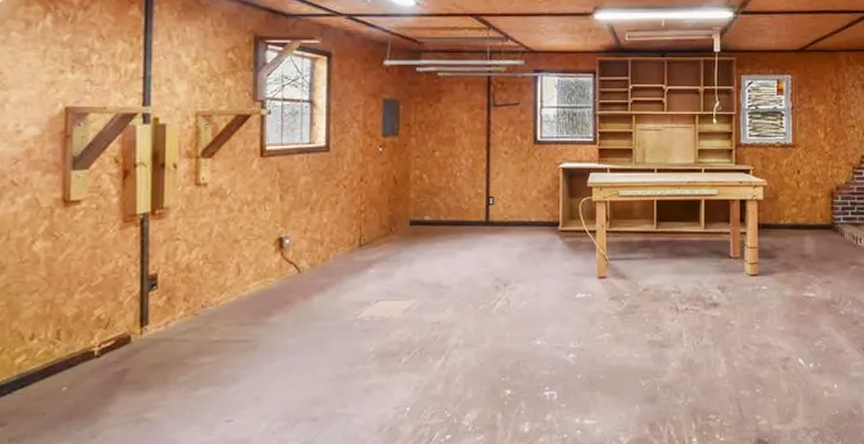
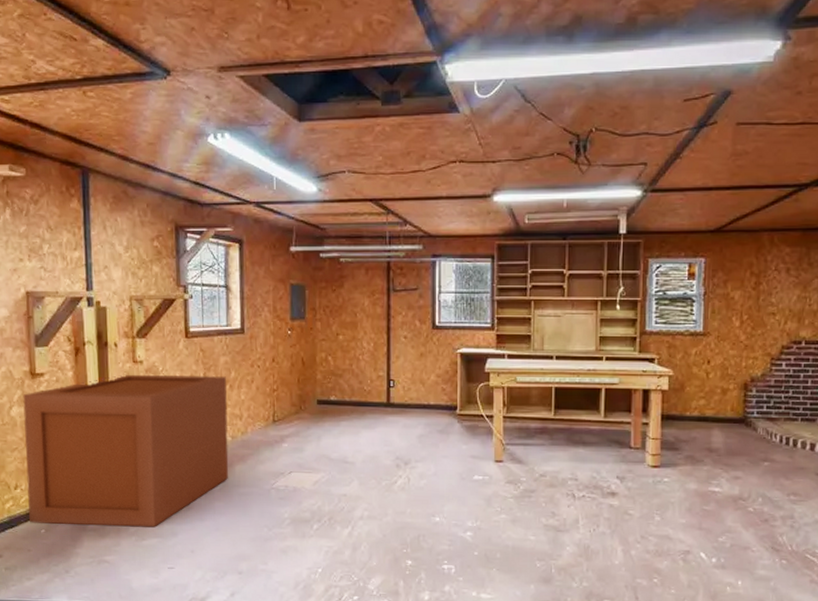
crate: none [46,198,308,380] -> present [23,374,229,528]

